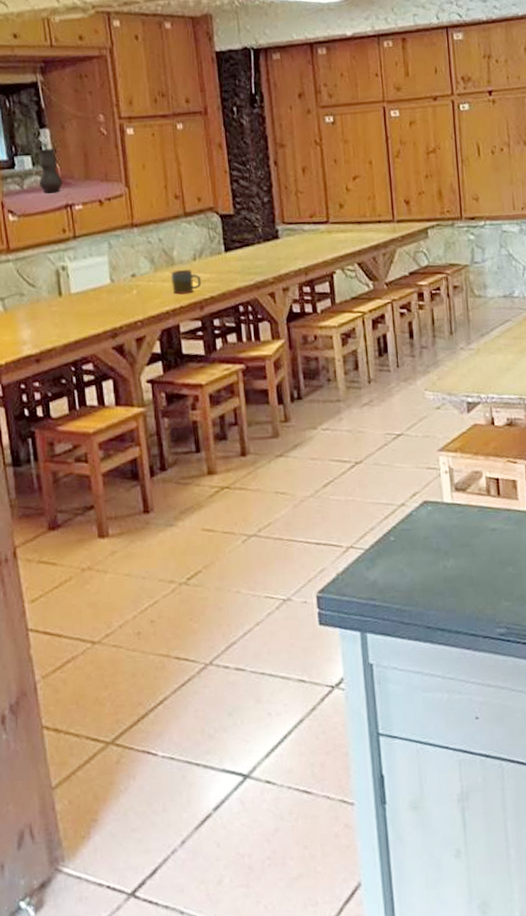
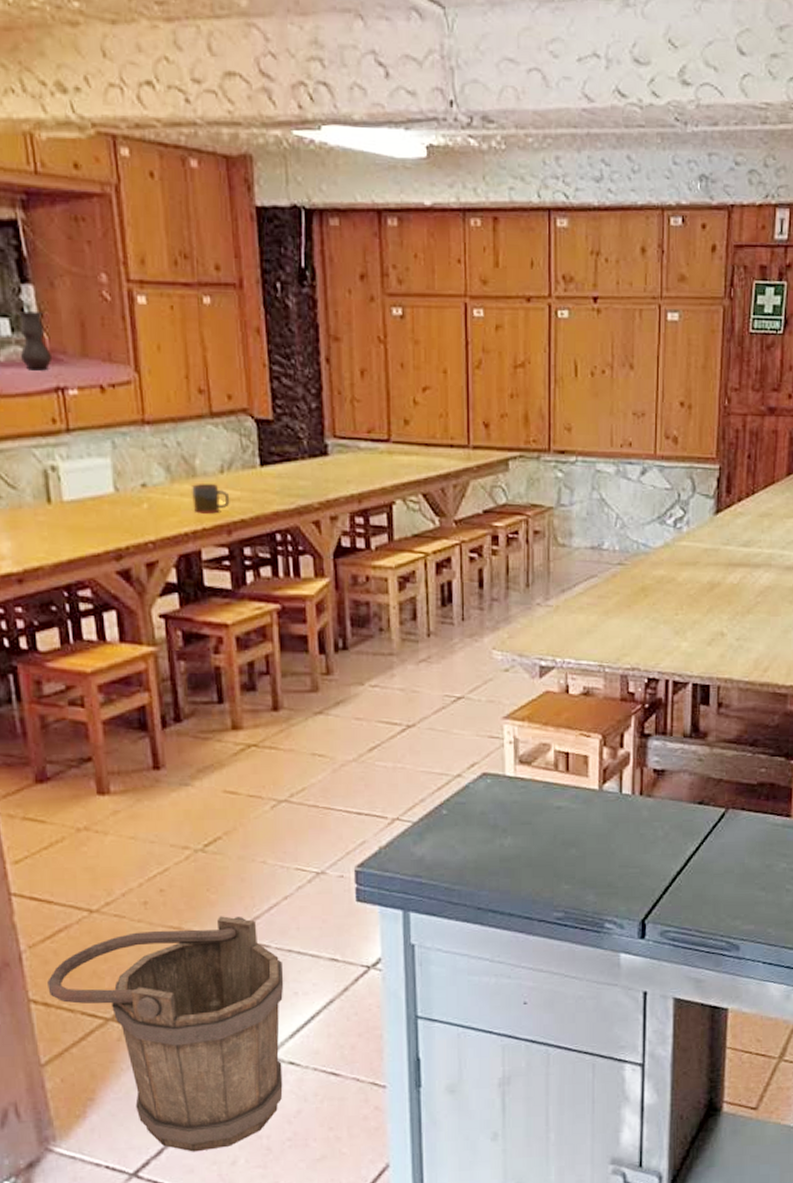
bucket: none [58,643,261,872] -> present [47,916,284,1152]

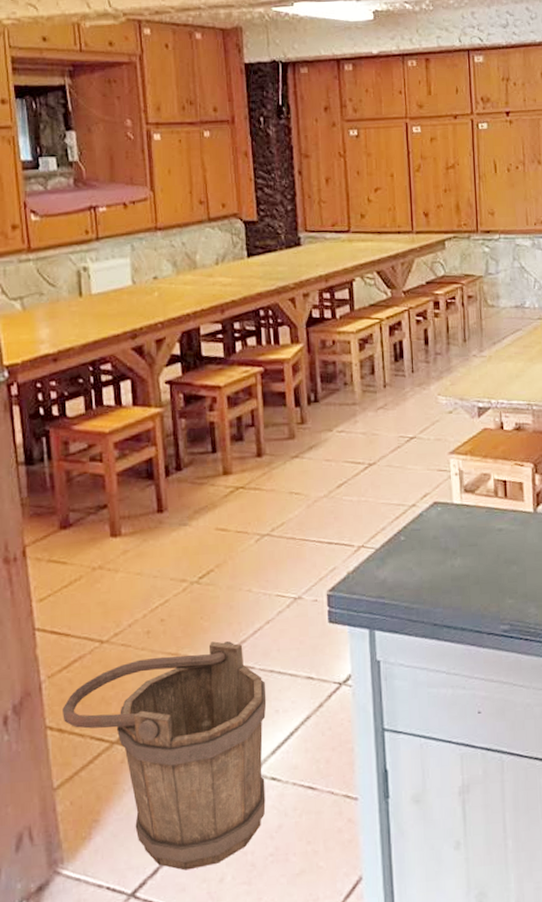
vase: present [17,311,53,371] -> none [62,151,88,195]
mug: present [191,484,230,514] -> none [192,274,223,298]

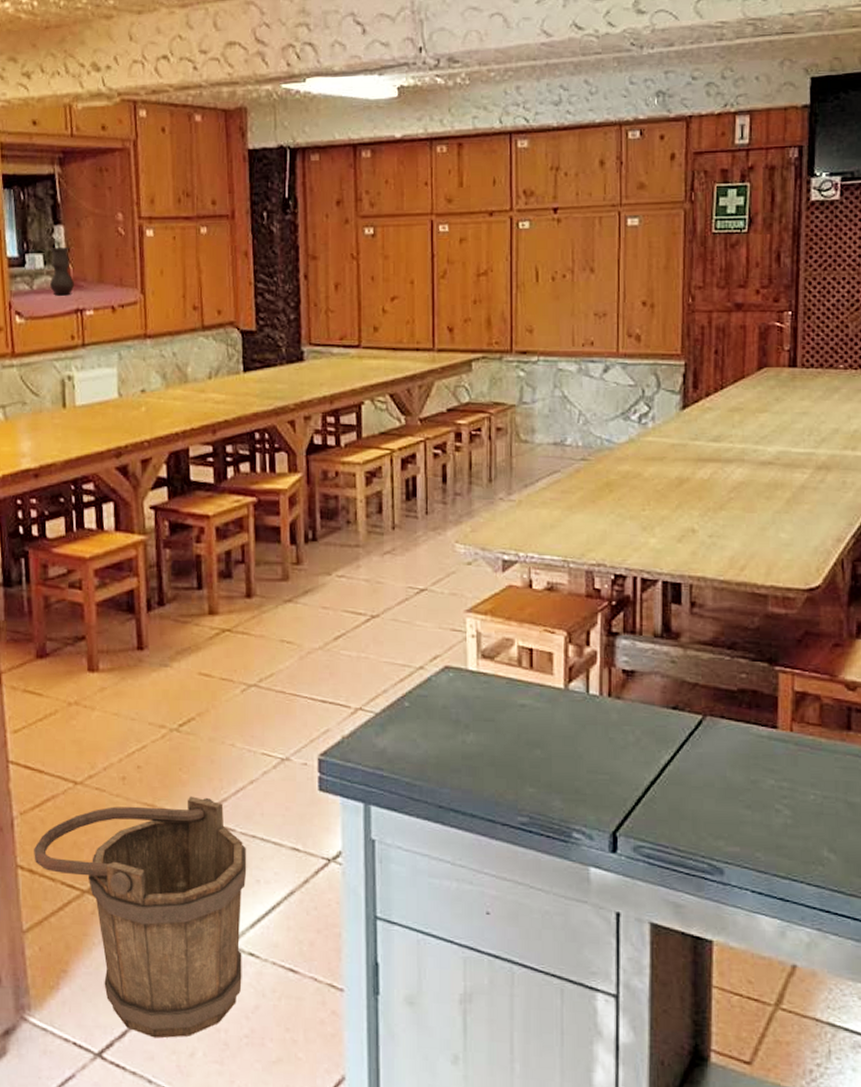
vase: none [62,151,88,195] -> present [49,247,75,296]

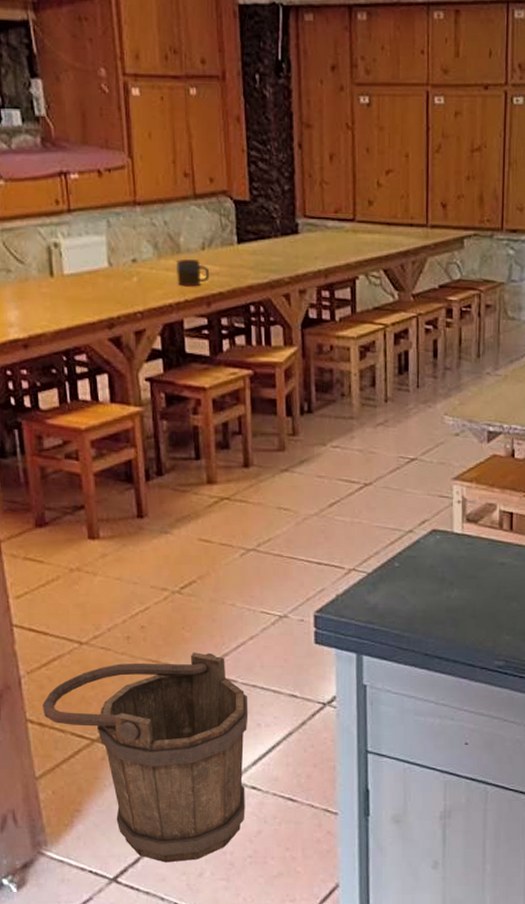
vase: present [49,247,75,296] -> none [27,103,57,157]
mug: none [182,389,216,415] -> present [175,260,210,287]

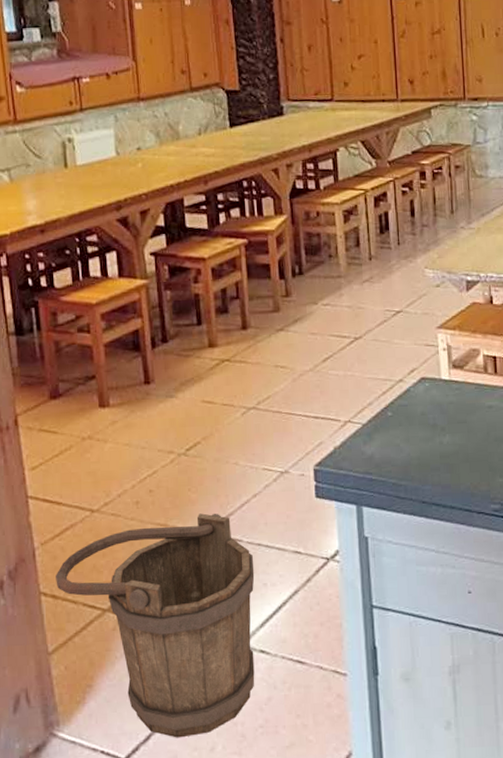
mug: present [175,260,210,287] -> none [175,144,206,169]

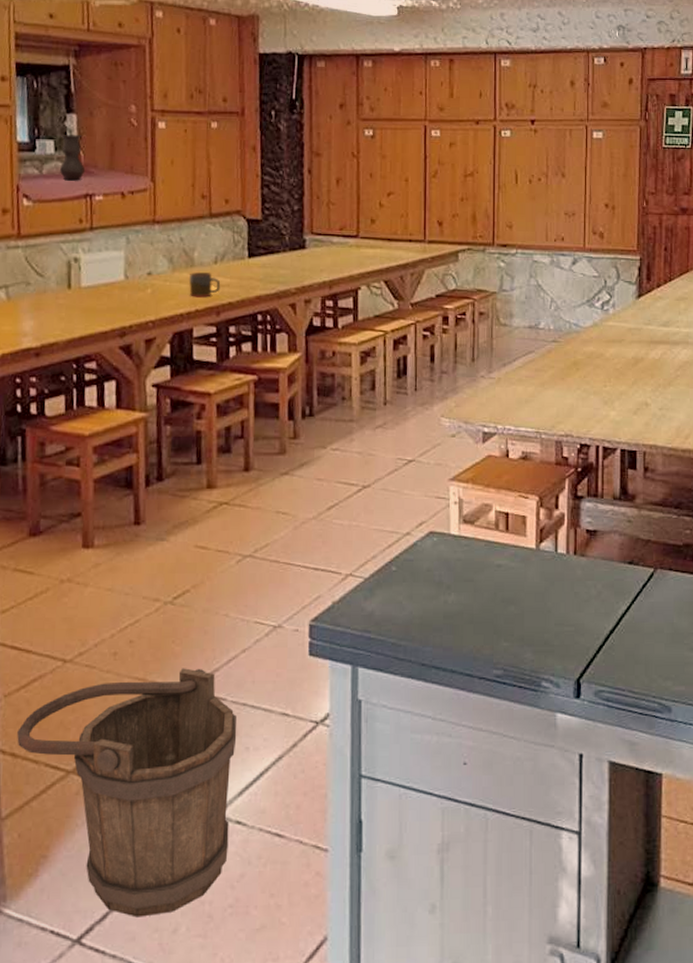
vase: none [46,21,71,66] -> present [59,135,86,181]
mug: none [175,144,206,169] -> present [188,273,221,298]

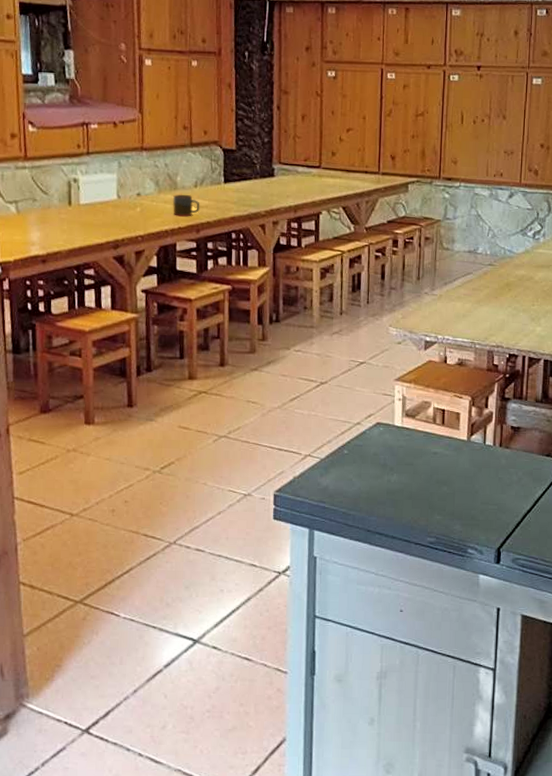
bucket: present [17,668,237,918] -> none [34,525,214,716]
vase: present [59,135,86,181] -> none [59,69,82,111]

